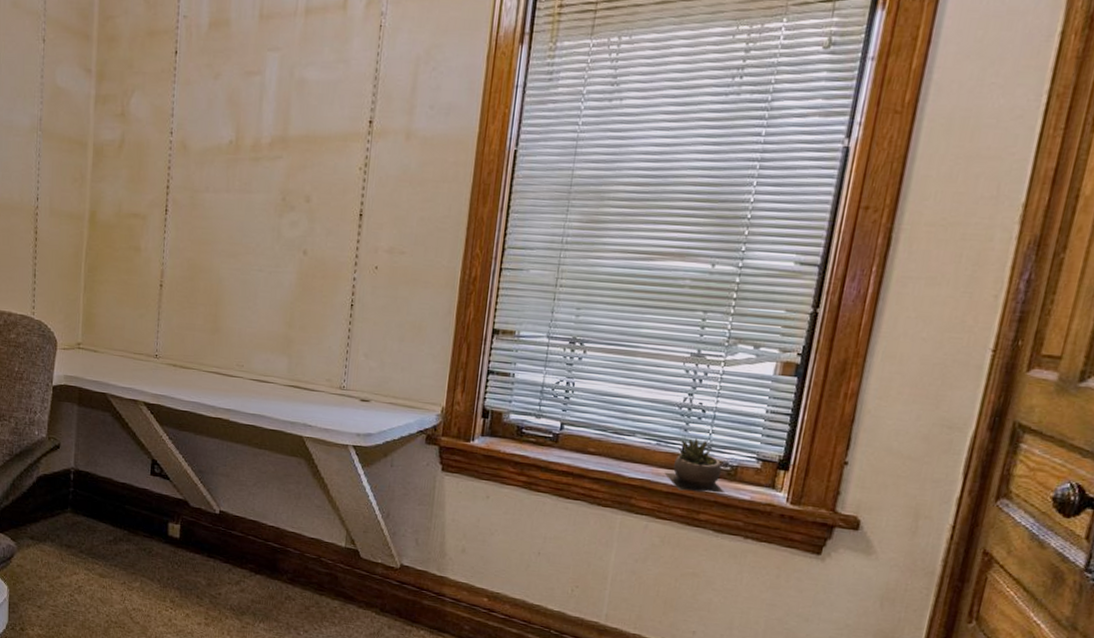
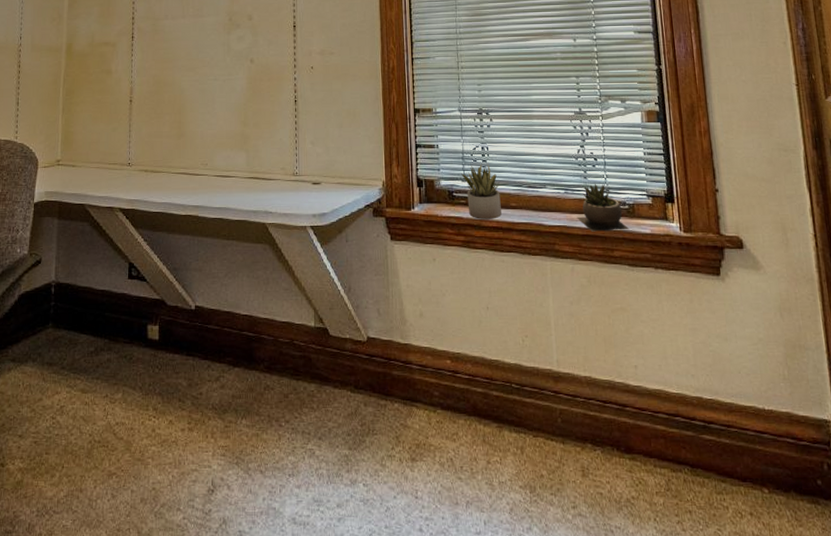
succulent plant: none [536,401,581,464] -> present [461,164,502,220]

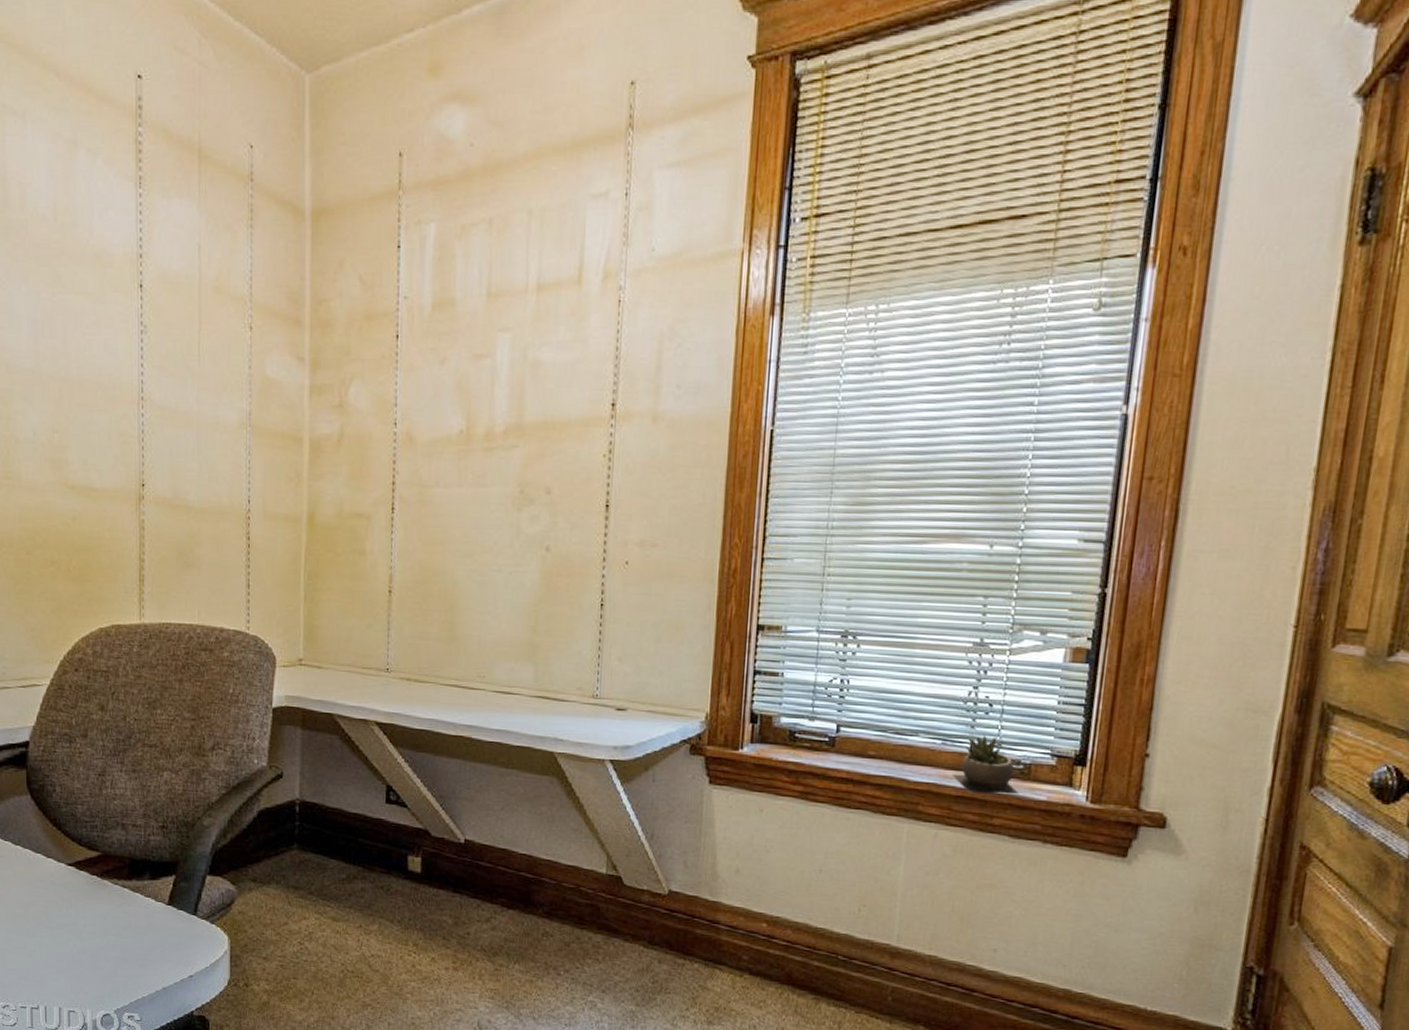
succulent plant: present [461,164,502,220] -> none [809,700,859,770]

